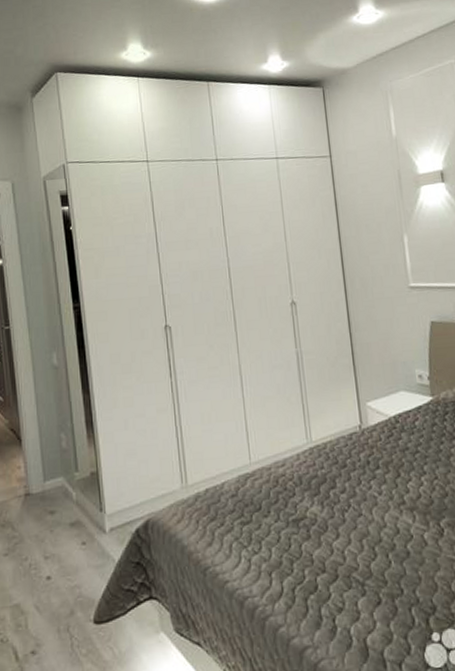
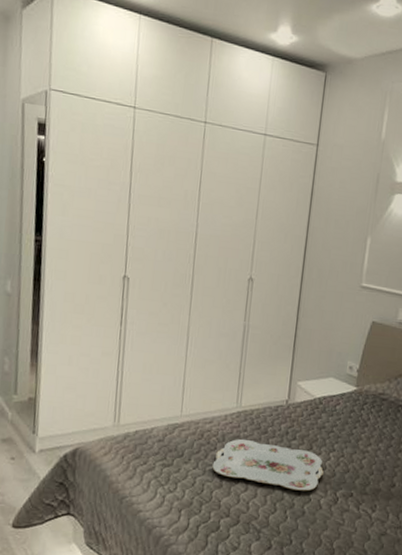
serving tray: none [294,477,419,528] -> present [212,438,324,491]

